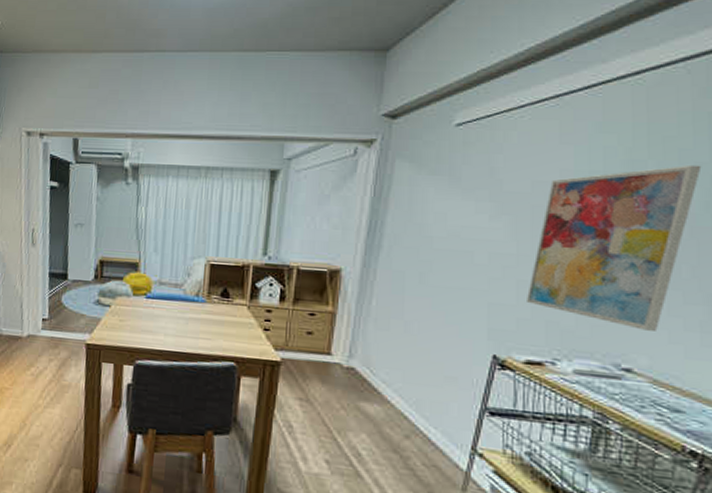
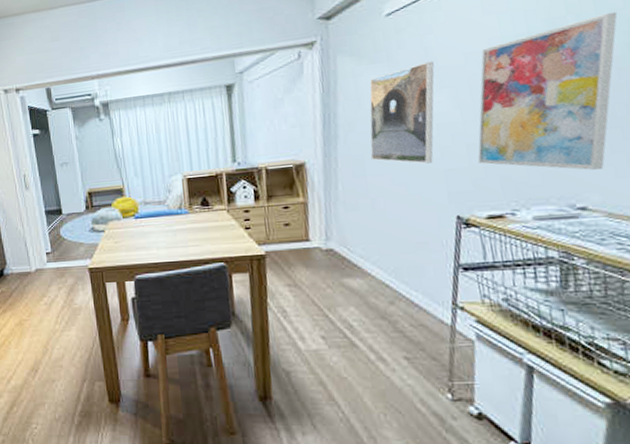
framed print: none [412,183,498,293] -> present [369,61,435,164]

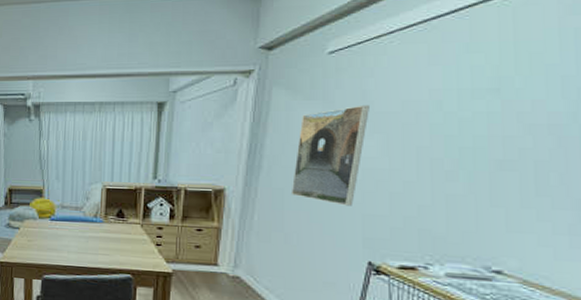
wall art: present [478,11,618,170] -> none [399,78,569,235]

